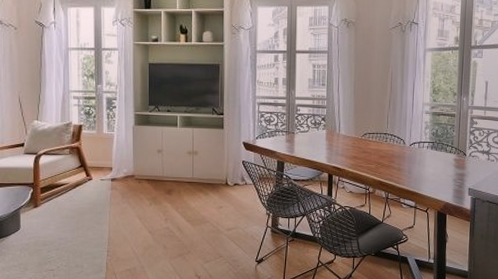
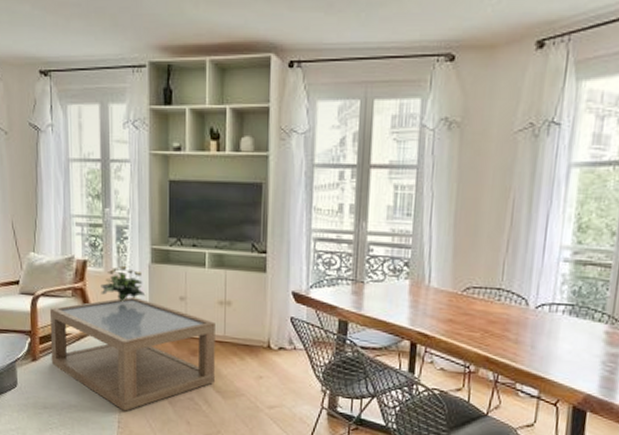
coffee table: none [50,151,185,242] -> present [49,296,215,411]
flowering plant: none [93,128,130,156] -> present [101,265,146,302]

